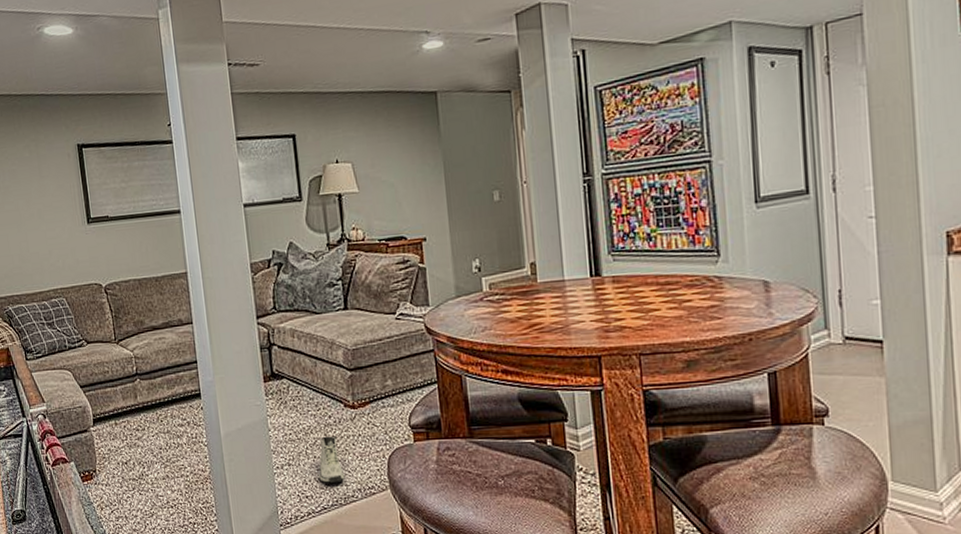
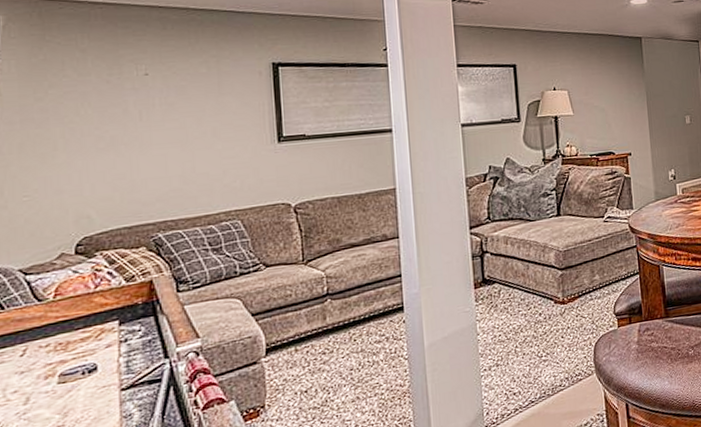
sneaker: present [319,435,345,484] -> none [527,331,554,378]

